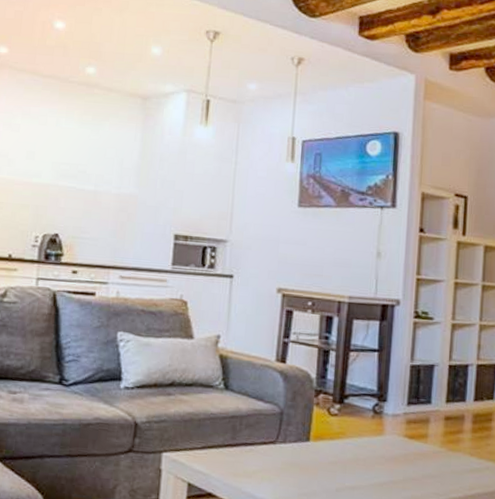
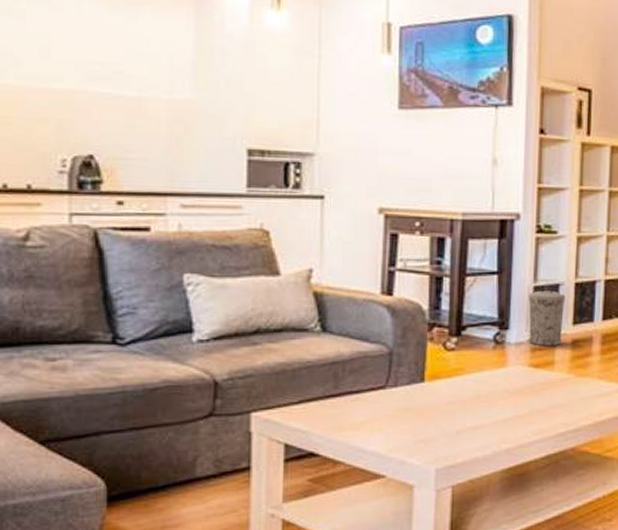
trash can: none [404,368,440,421] -> present [528,289,566,346]

